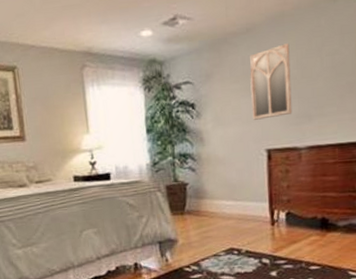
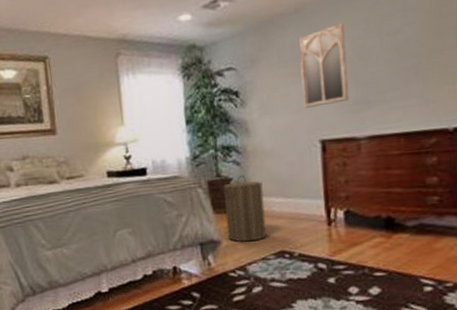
laundry hamper: none [179,180,218,241] -> present [223,175,267,242]

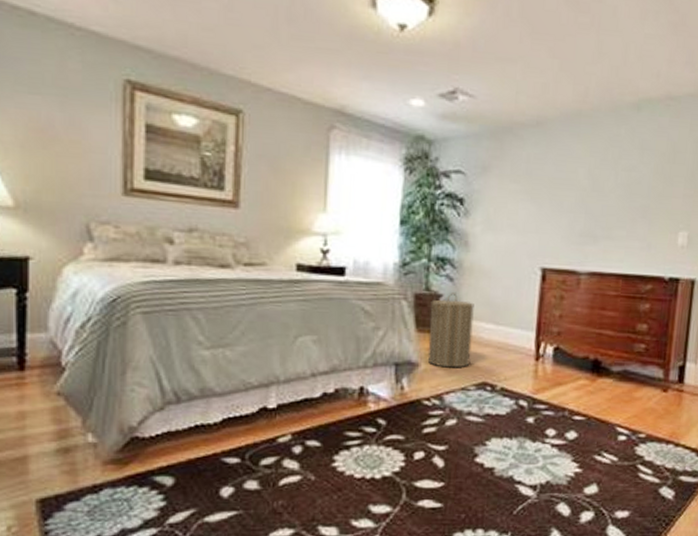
home mirror: present [299,23,349,108] -> none [530,147,583,232]

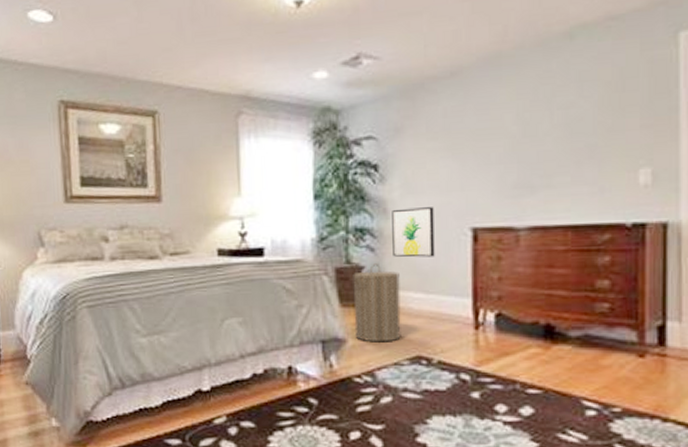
wall art: none [470,243,510,291] -> present [392,207,435,258]

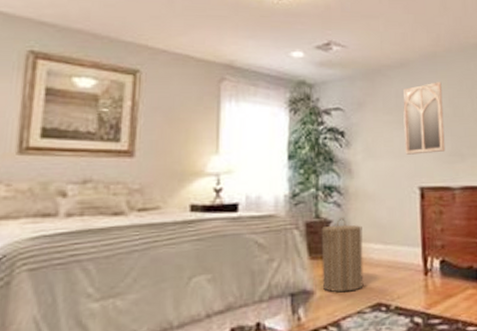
wall art: present [392,207,435,258] -> none [356,169,391,213]
home mirror: none [453,92,509,189] -> present [403,82,446,155]

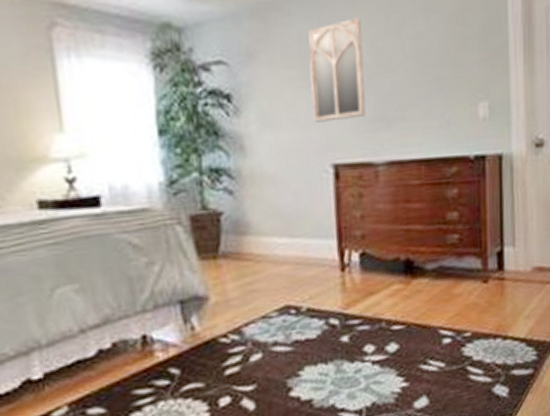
laundry hamper: present [321,218,364,293] -> none [210,207,268,297]

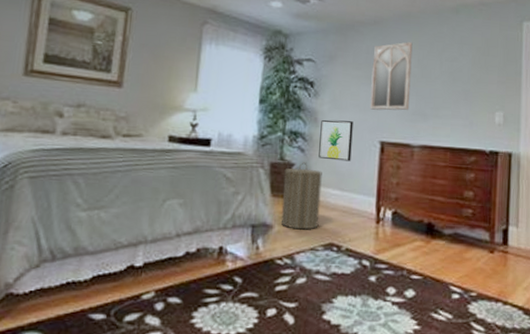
laundry hamper: none [210,207,268,297] -> present [280,162,322,230]
wall art: none [249,142,298,200] -> present [318,119,353,161]

